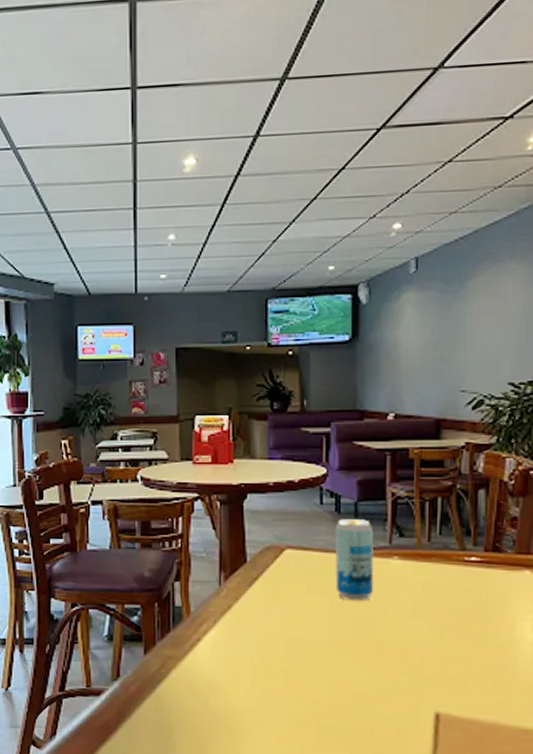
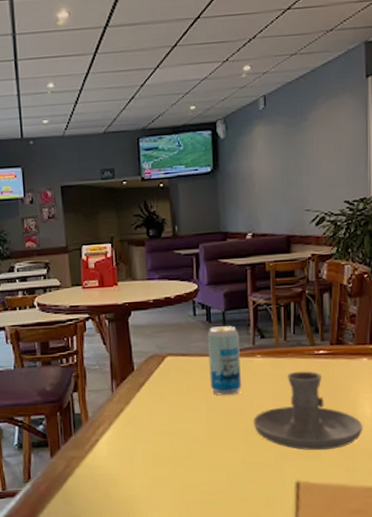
candle holder: none [385,579,522,678] -> present [253,371,363,451]

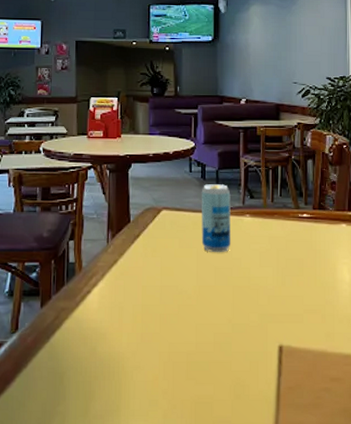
candle holder: present [253,371,363,451] -> none [240,233,342,314]

